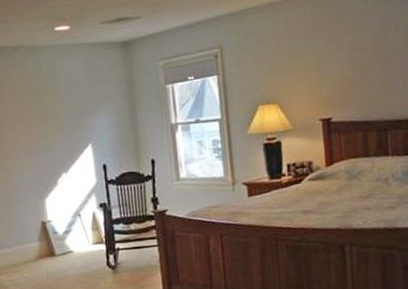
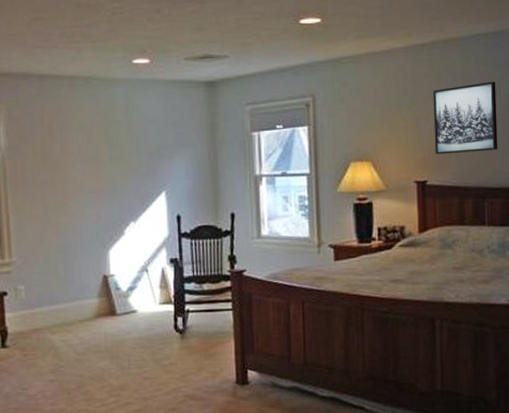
wall art: none [333,19,399,93] -> present [433,81,498,155]

